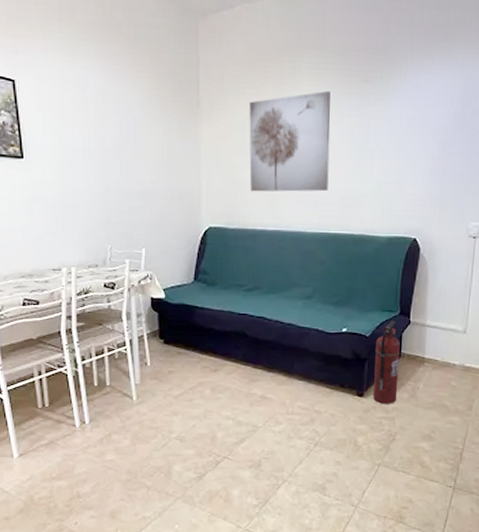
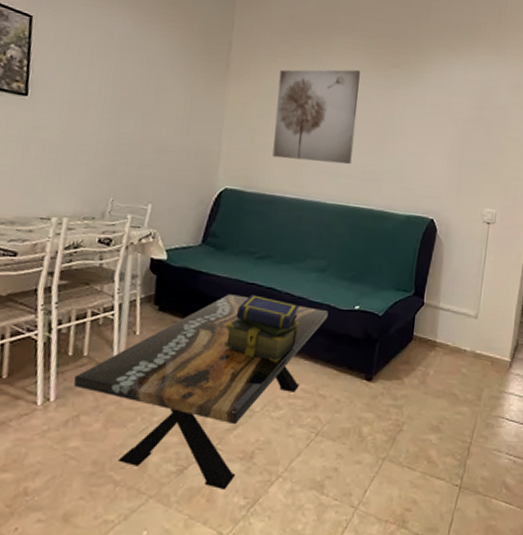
coffee table: none [101,325,317,493] -> present [73,294,329,490]
stack of books: none [224,324,291,384] -> present [223,294,300,363]
fire extinguisher: present [373,321,400,404] -> none [382,301,413,391]

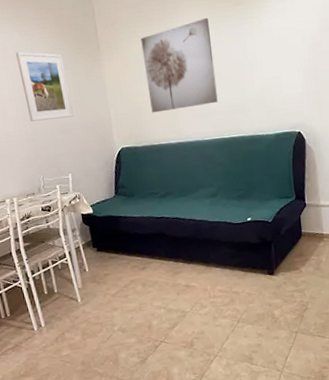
coffee table: present [73,294,329,490] -> none [53,226,227,371]
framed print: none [117,42,181,136] -> present [16,51,73,122]
stack of books: present [223,294,300,363] -> none [149,225,206,274]

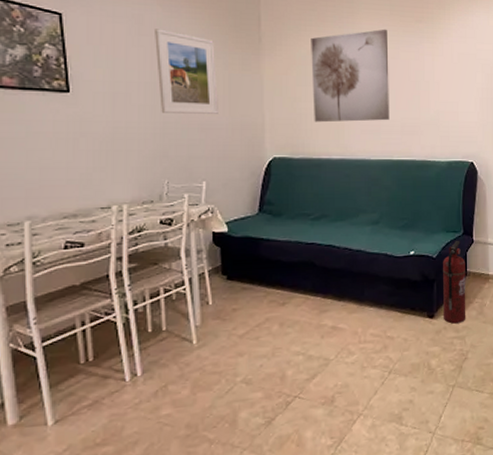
fire extinguisher: none [278,205,304,279] -> present [443,241,466,324]

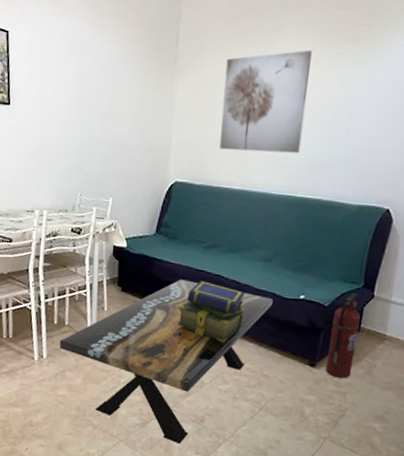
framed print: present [155,29,218,114] -> none [80,46,133,134]
coffee table: none [156,255,386,434] -> present [59,279,273,445]
stack of books: none [292,253,360,313] -> present [176,280,246,343]

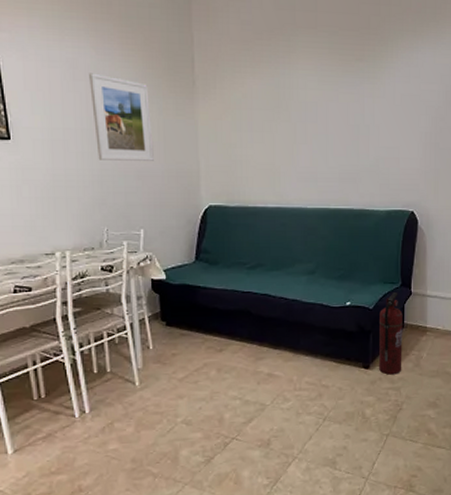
coffee table: present [59,279,273,445] -> none [102,304,322,474]
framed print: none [80,46,133,134] -> present [89,73,154,161]
stack of books: present [176,280,246,343] -> none [229,302,296,361]
wall art: present [219,49,312,154] -> none [246,69,327,170]

